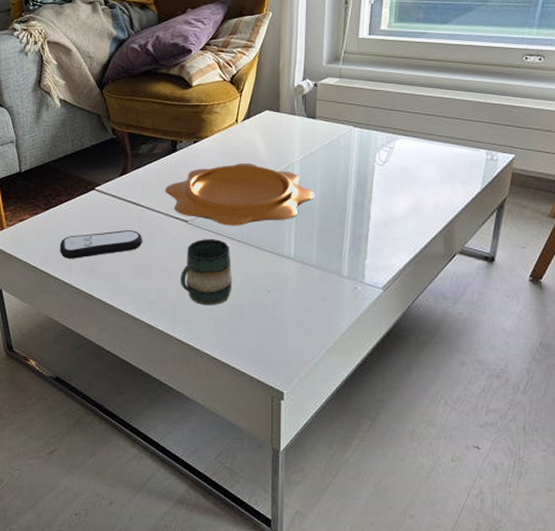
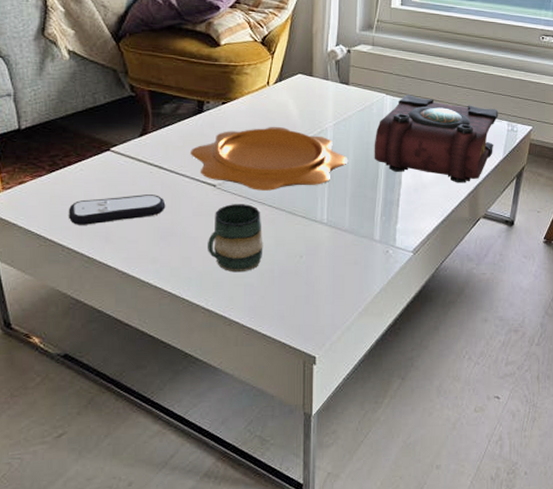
book: none [341,126,476,217] -> present [374,94,499,183]

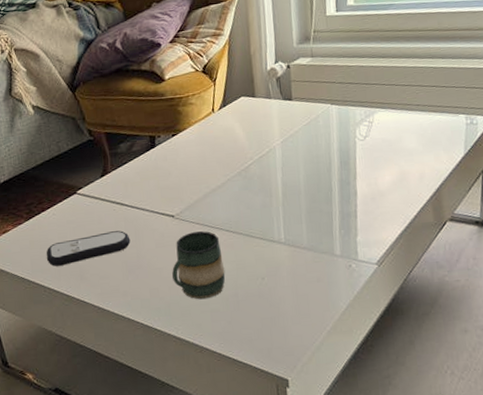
decorative bowl: present [191,126,348,191] -> none [148,151,300,217]
book: present [374,94,499,183] -> none [324,101,455,187]

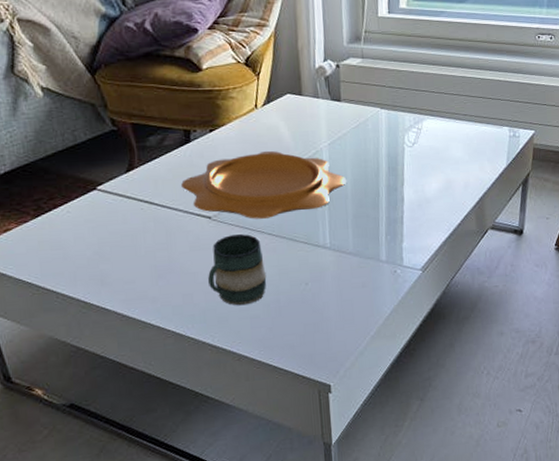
remote control: present [46,230,131,266] -> none [58,232,161,270]
decorative bowl: none [148,151,300,217] -> present [181,150,347,219]

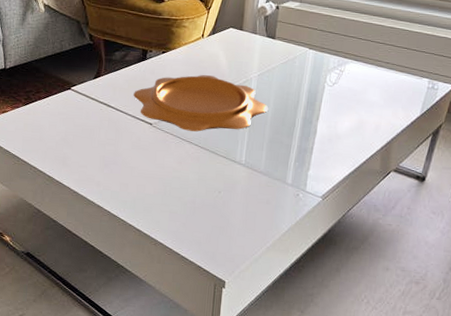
mug: present [208,234,267,306] -> none [142,141,188,201]

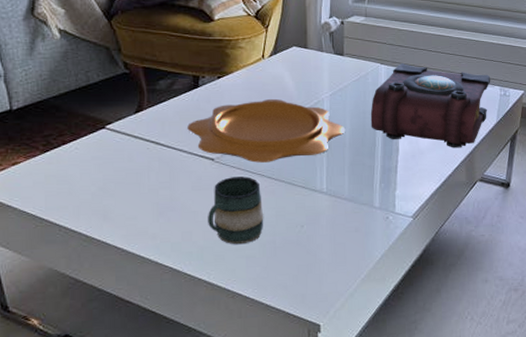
mug: none [142,141,188,201] -> present [208,176,264,245]
book: none [292,49,420,137] -> present [370,63,491,148]

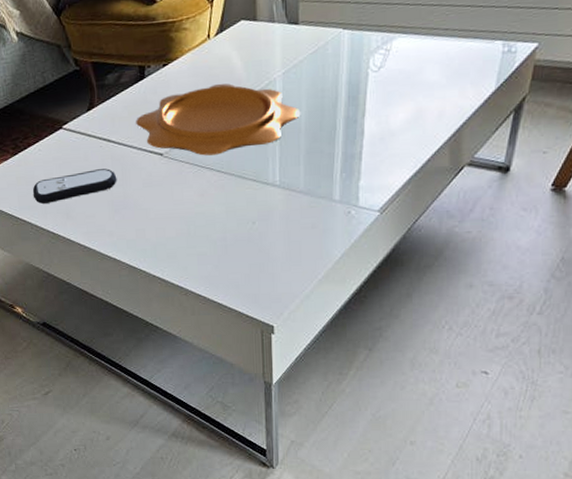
remote control: none [64,170,164,204] -> present [32,168,117,204]
mug: present [208,176,264,245] -> none [159,171,214,242]
book: present [370,63,491,148] -> none [330,25,490,127]

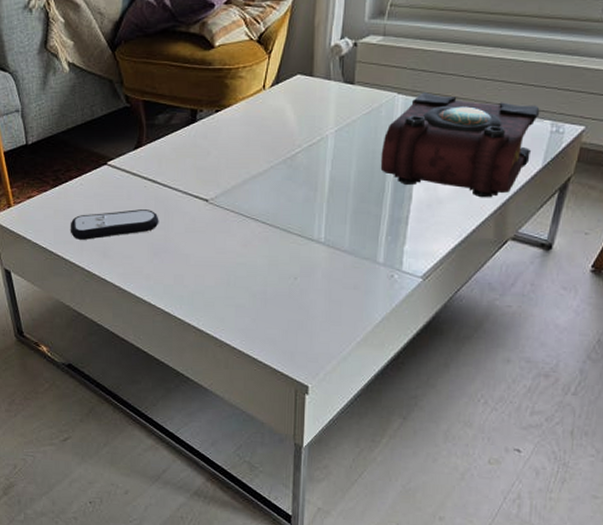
decorative bowl: present [136,83,301,156] -> none [183,134,351,206]
book: none [330,25,490,127] -> present [380,92,540,198]

